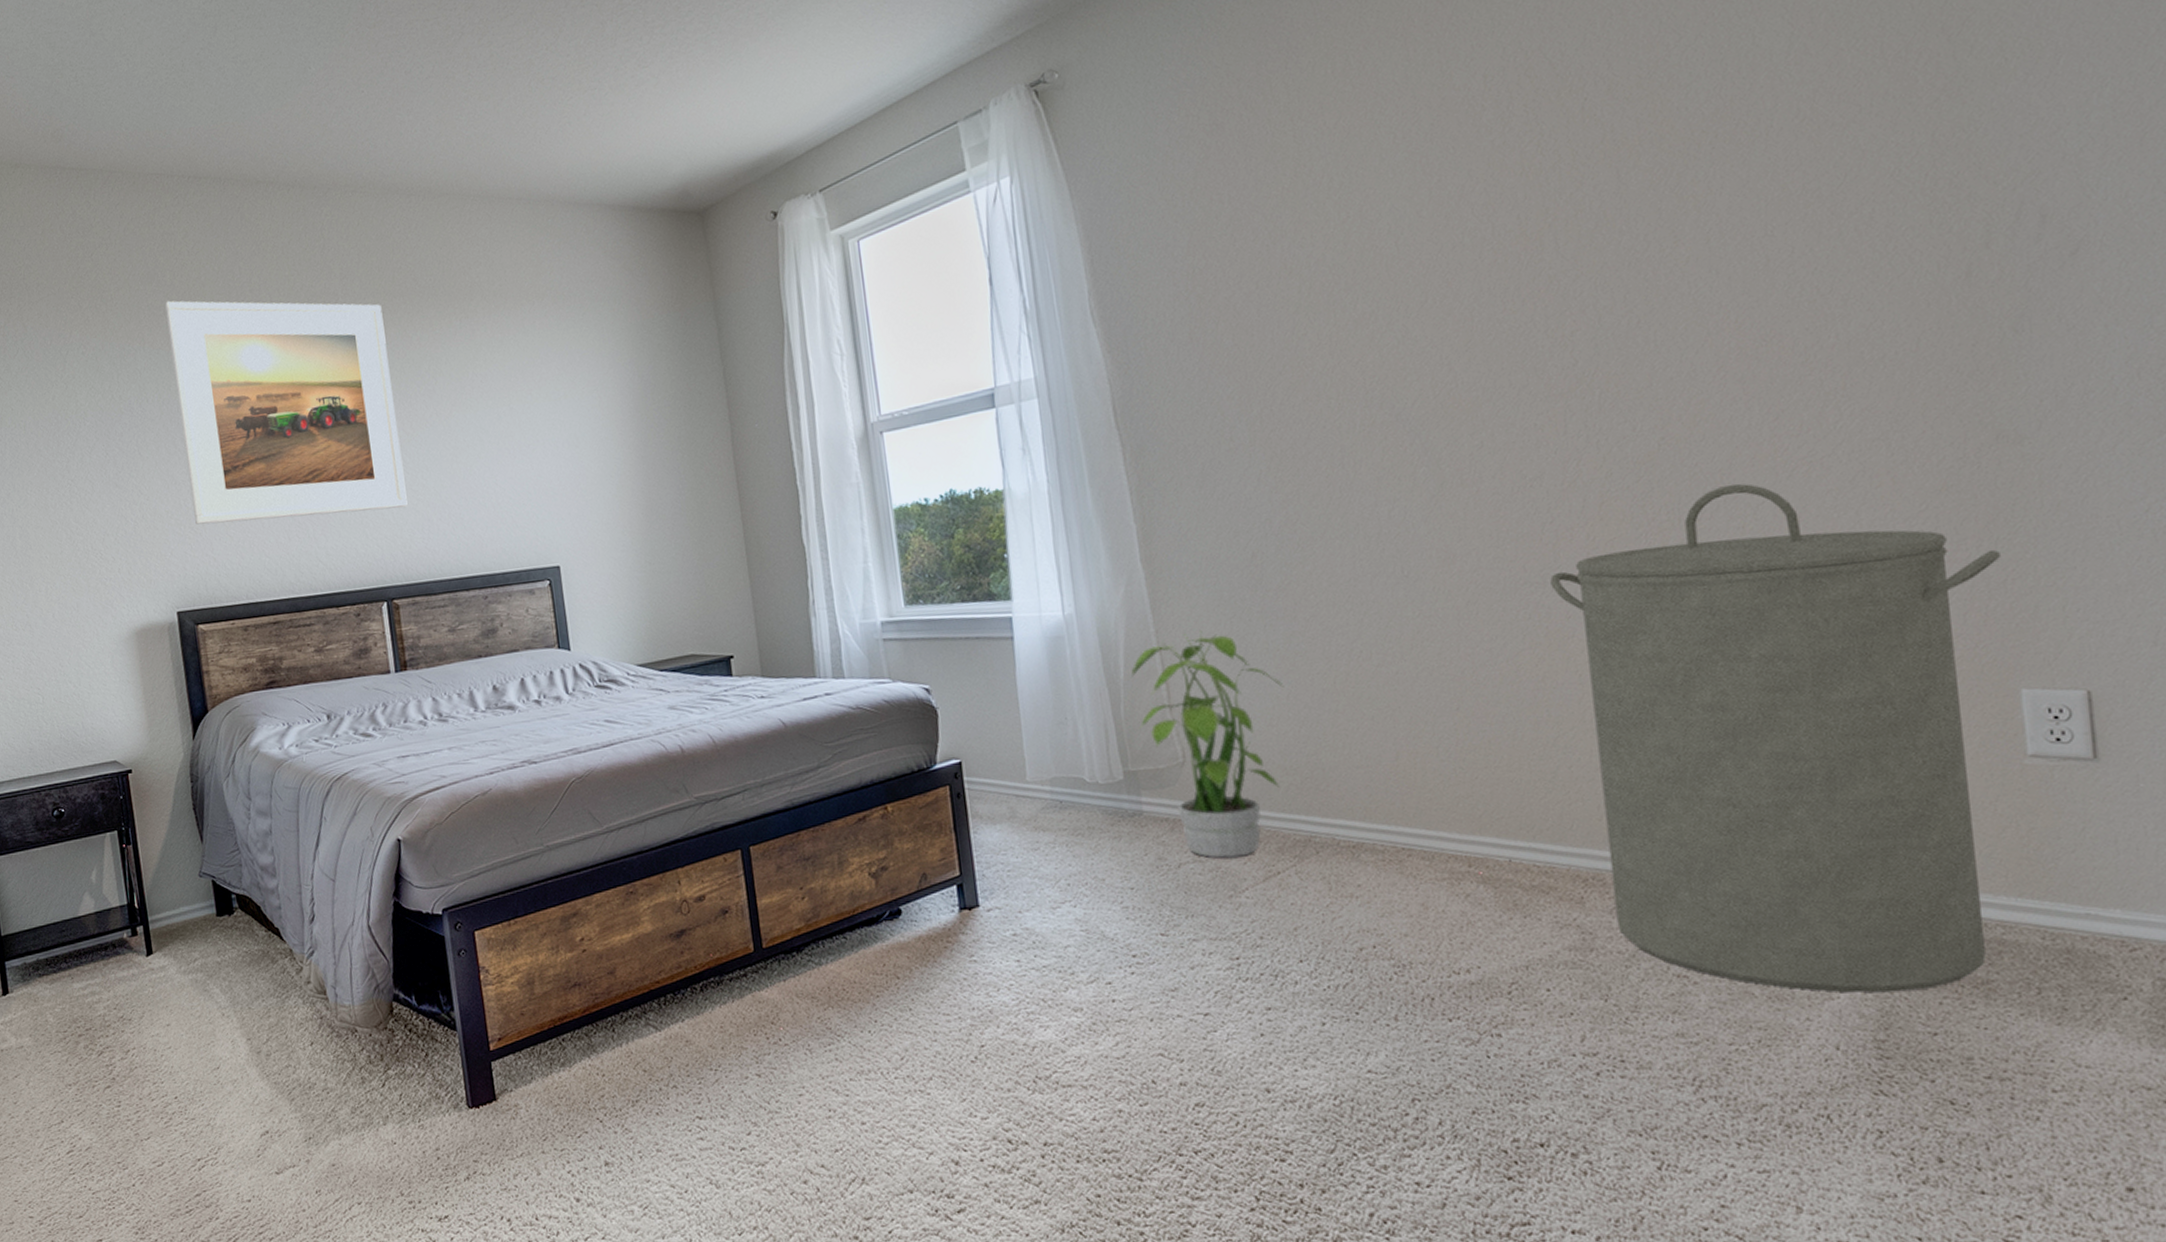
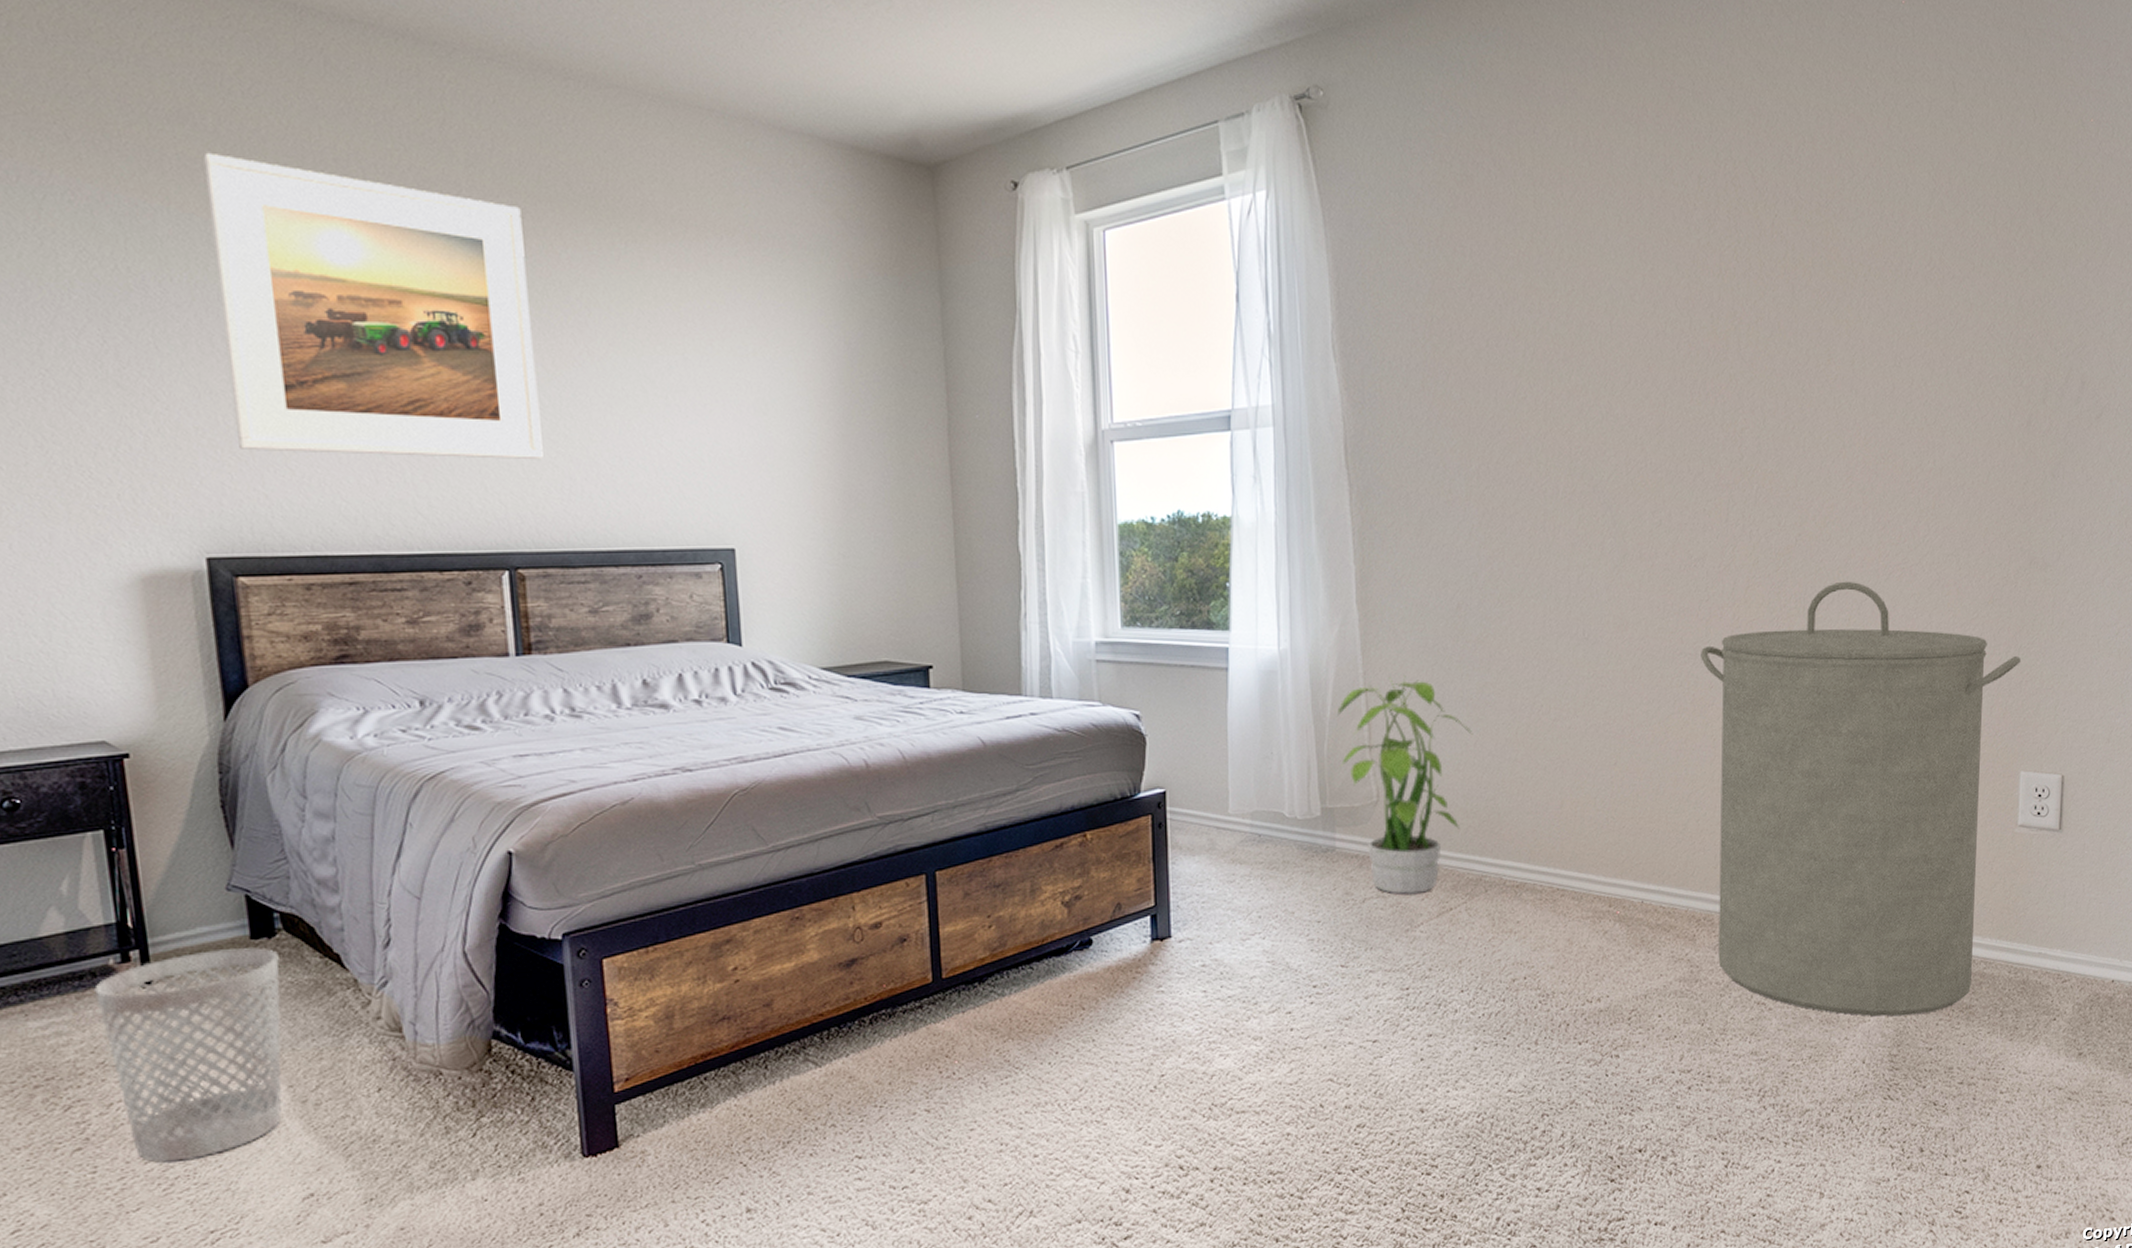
wastebasket: none [115,923,244,1100] -> present [94,948,282,1163]

